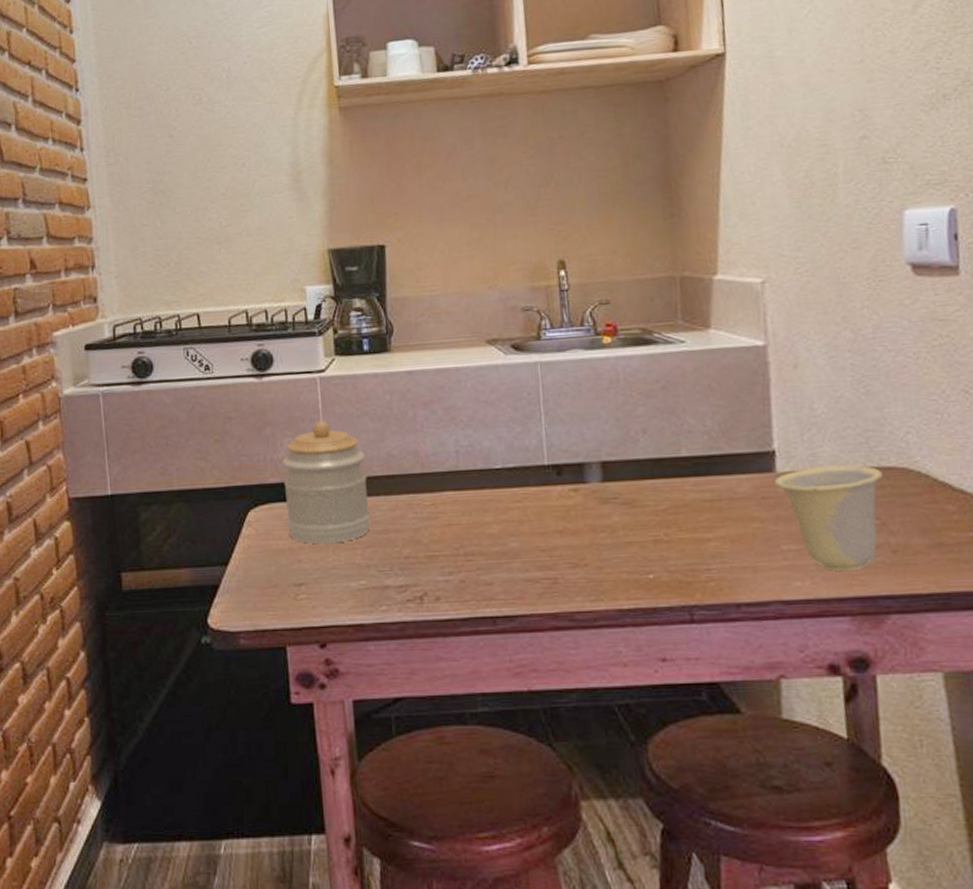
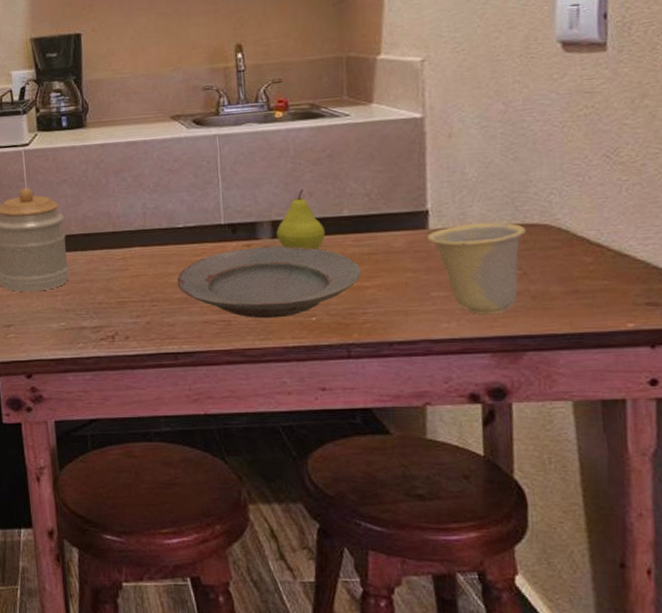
plate: none [494,489,704,576] -> present [176,245,362,319]
fruit: none [607,425,662,495] -> present [276,189,325,250]

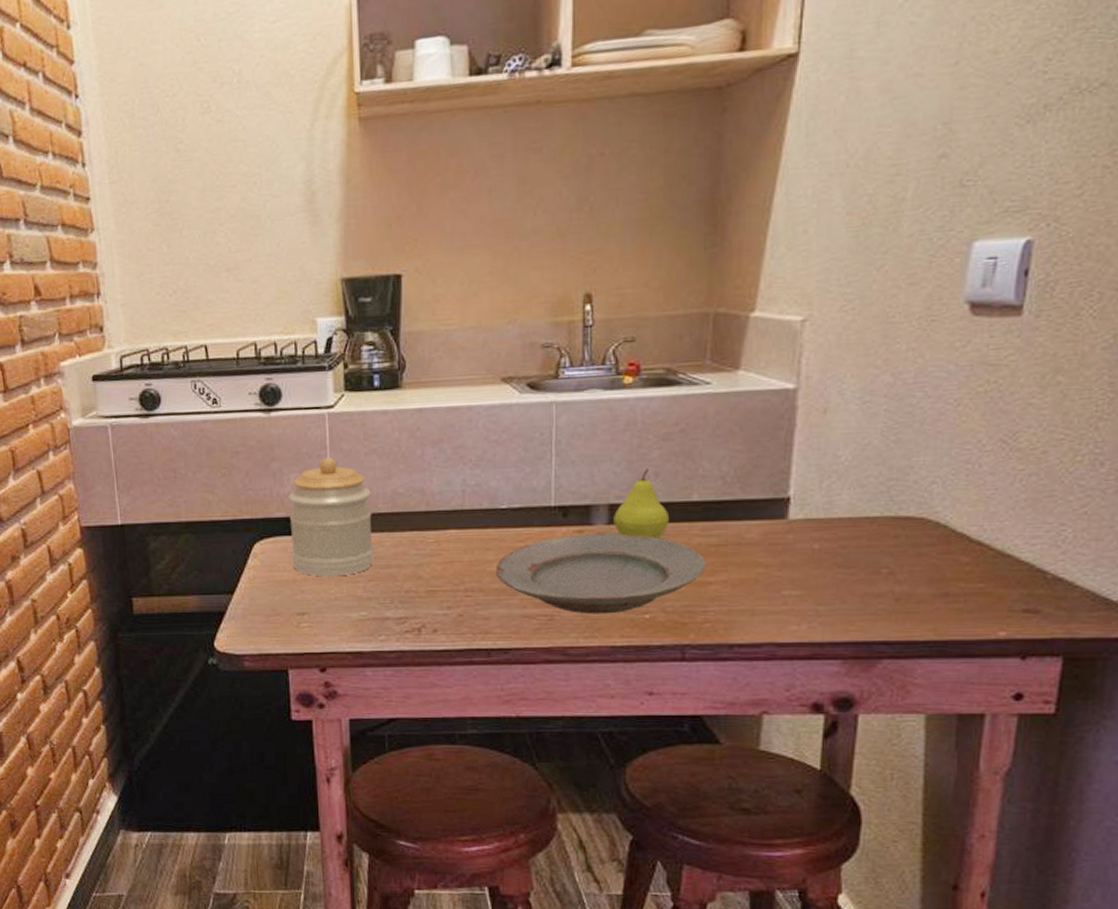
cup: present [426,222,527,314] -> none [784,513,900,616]

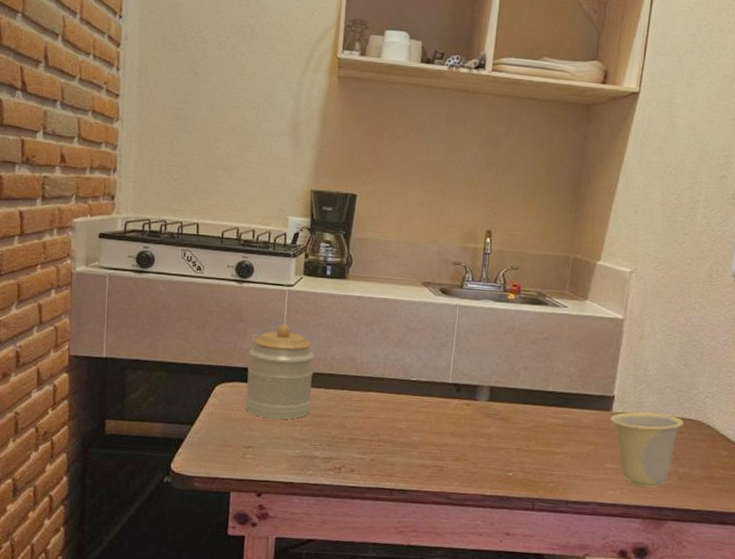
plate: present [495,532,706,615] -> none [403,406,555,470]
fruit: present [613,468,669,539] -> none [492,363,532,416]
cup: none [784,513,900,616] -> present [609,412,684,488]

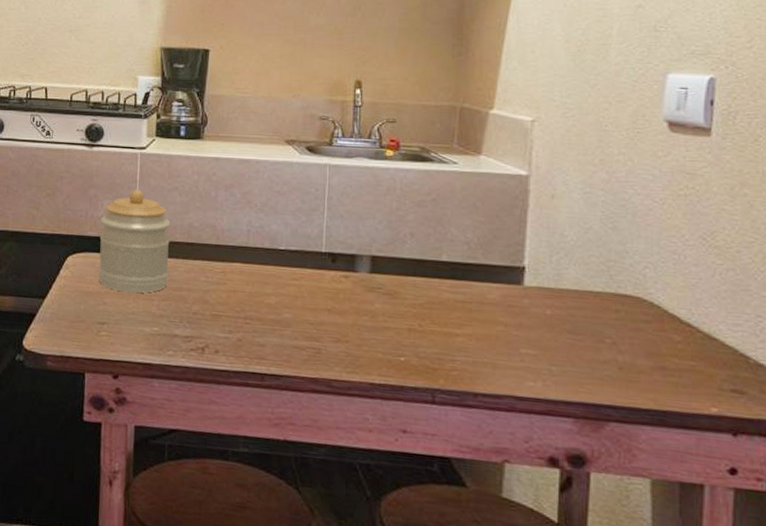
cup: present [609,412,684,488] -> none [520,285,619,379]

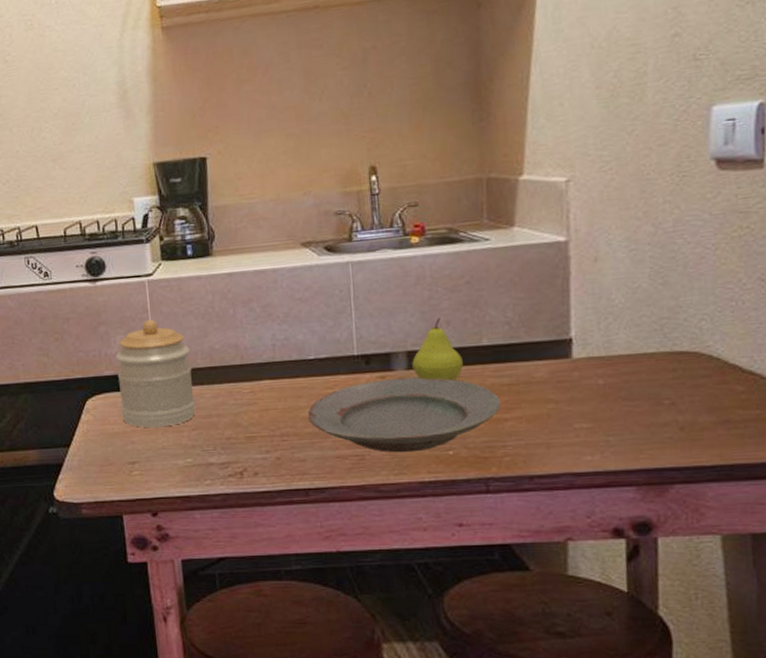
plate: none [272,278,454,353] -> present [307,376,501,453]
fruit: none [375,228,422,290] -> present [412,317,463,381]

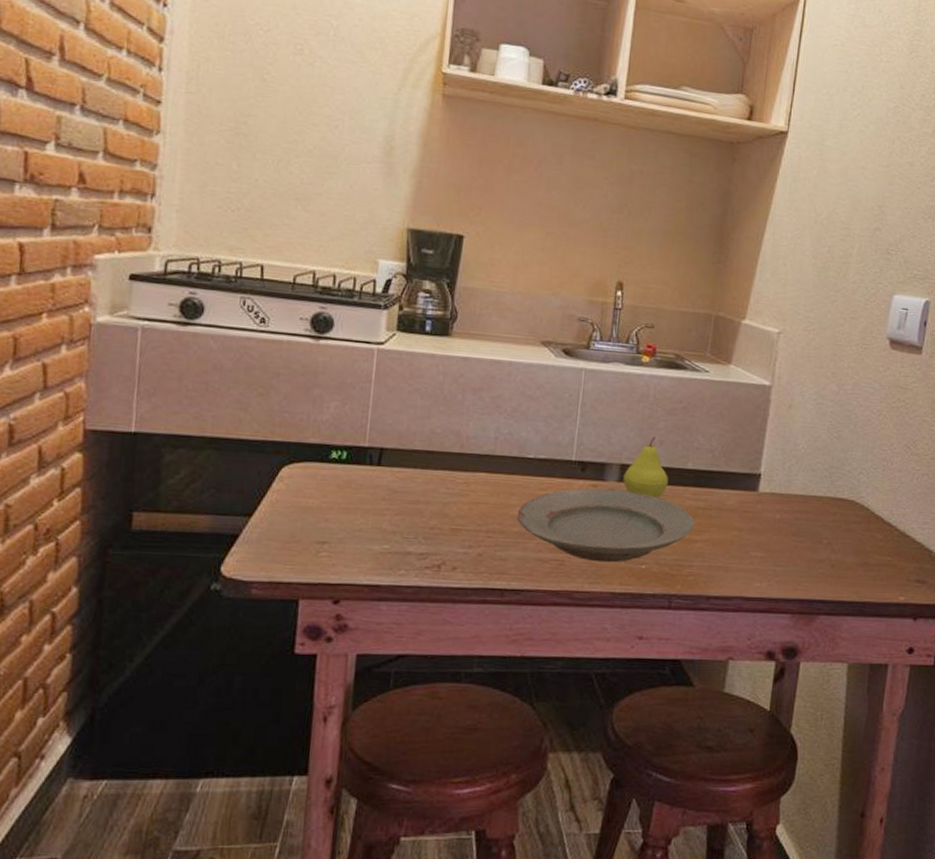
jar: present [115,319,196,428] -> none [320,390,410,508]

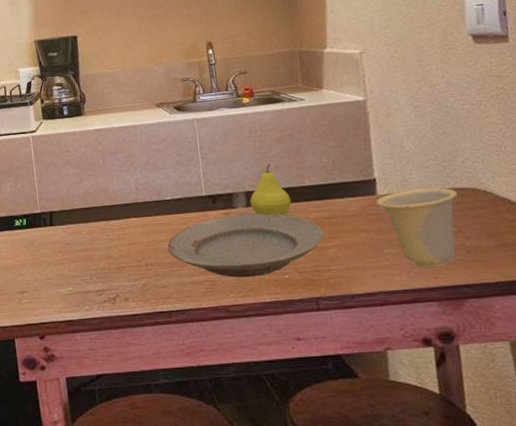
cup: none [755,491,837,578] -> present [376,187,458,267]

